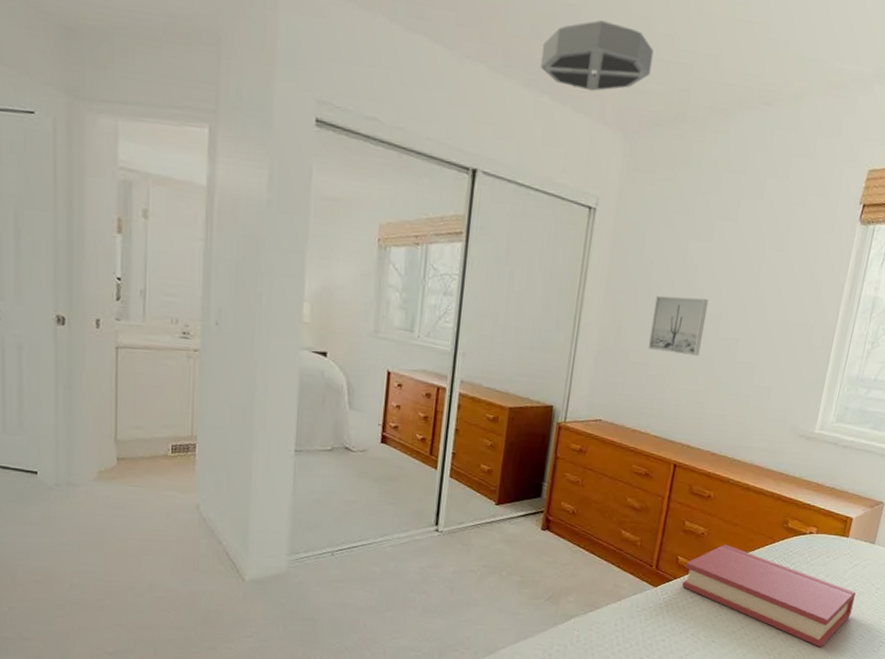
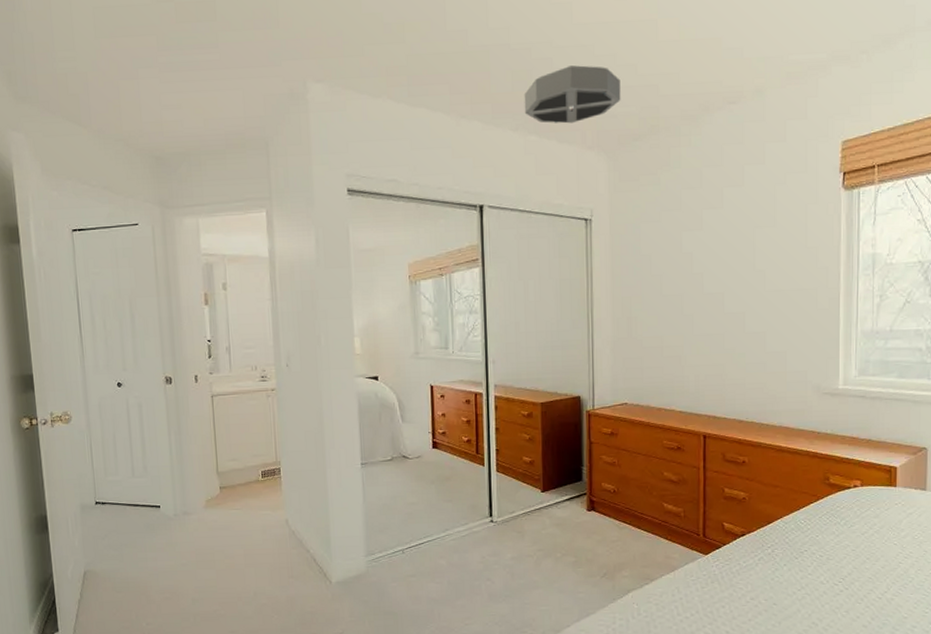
wall art: present [647,295,709,357] -> none [659,281,710,334]
hardback book: present [681,544,856,648] -> none [732,506,916,602]

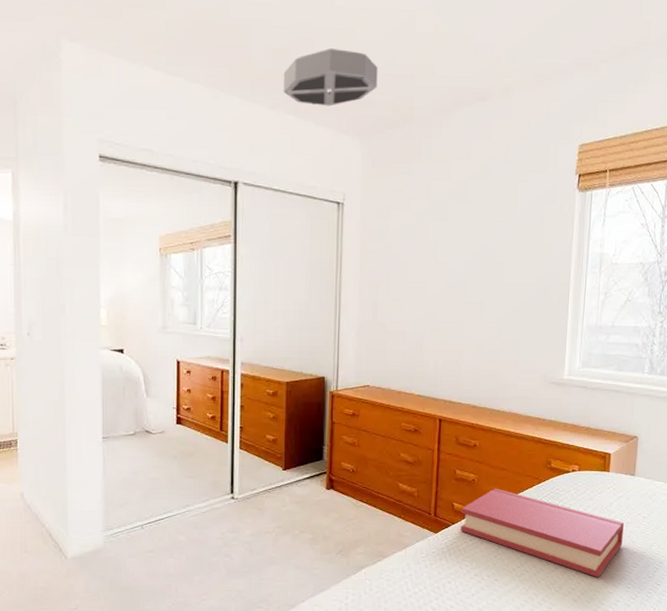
hardback book: none [732,506,916,602] -> present [460,488,624,578]

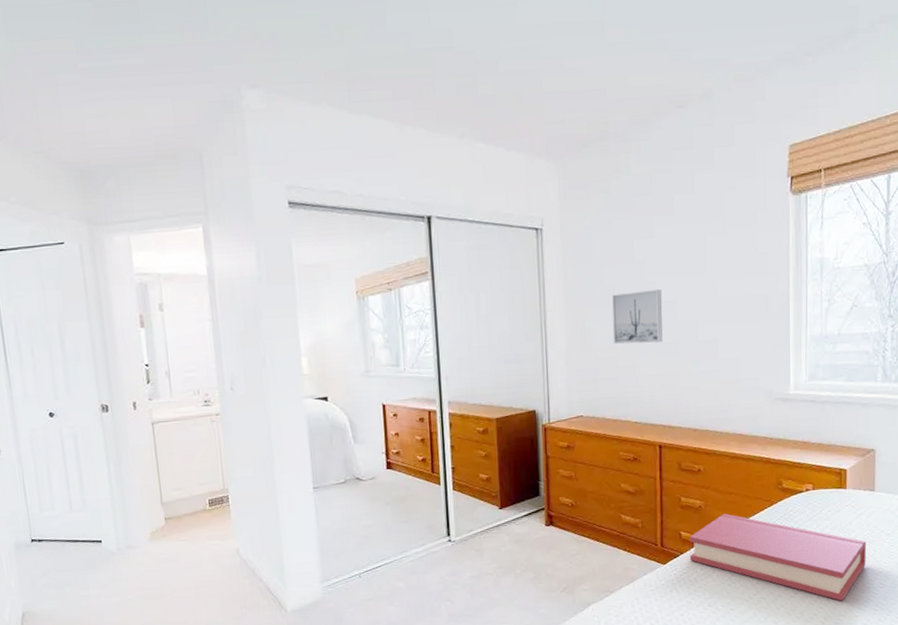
ceiling light: present [283,48,378,107] -> none [469,69,569,130]
wall art: none [403,270,453,321] -> present [612,289,663,344]

